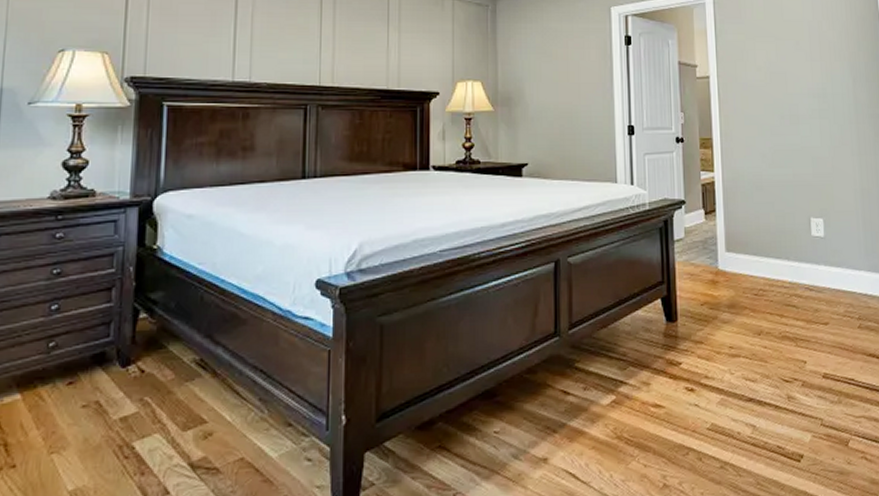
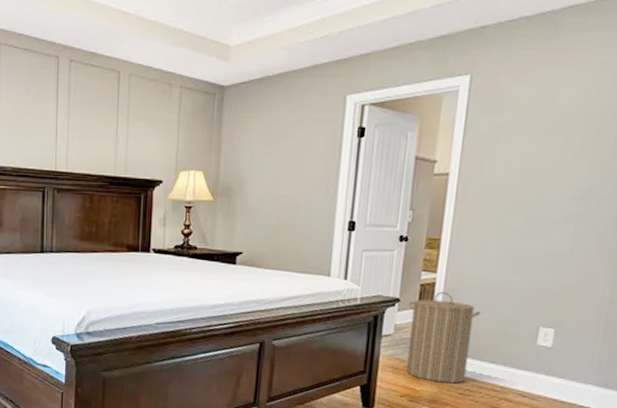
laundry hamper: none [694,190,759,285] -> present [406,292,481,384]

